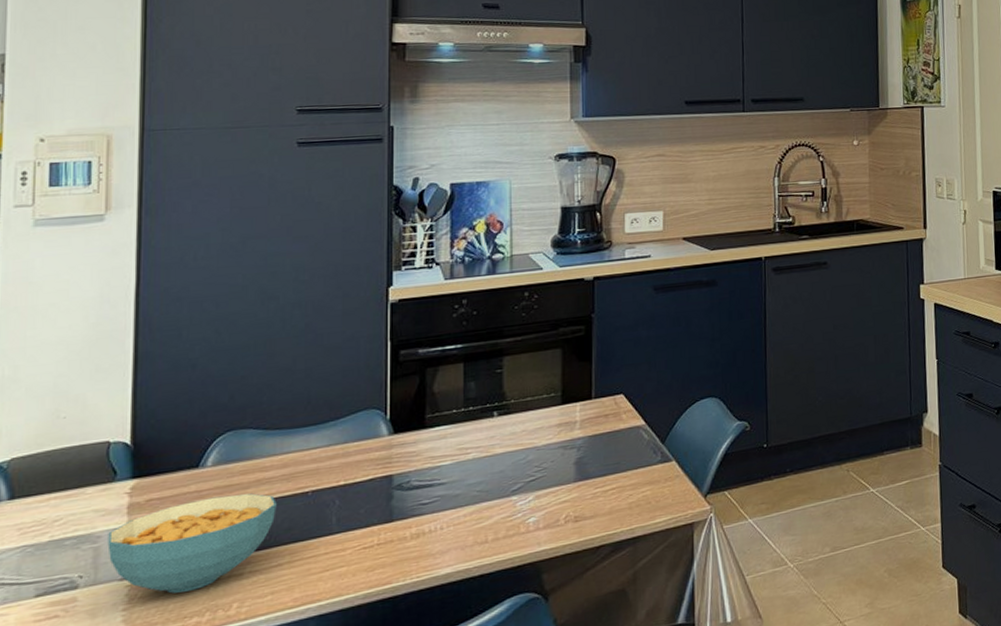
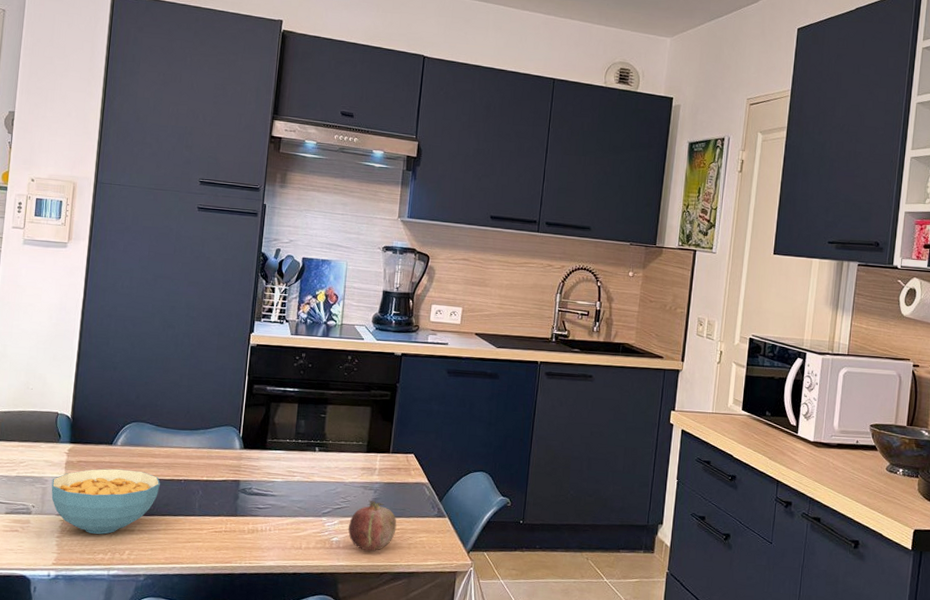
fruit: none [547,461,611,525] -> present [348,500,397,551]

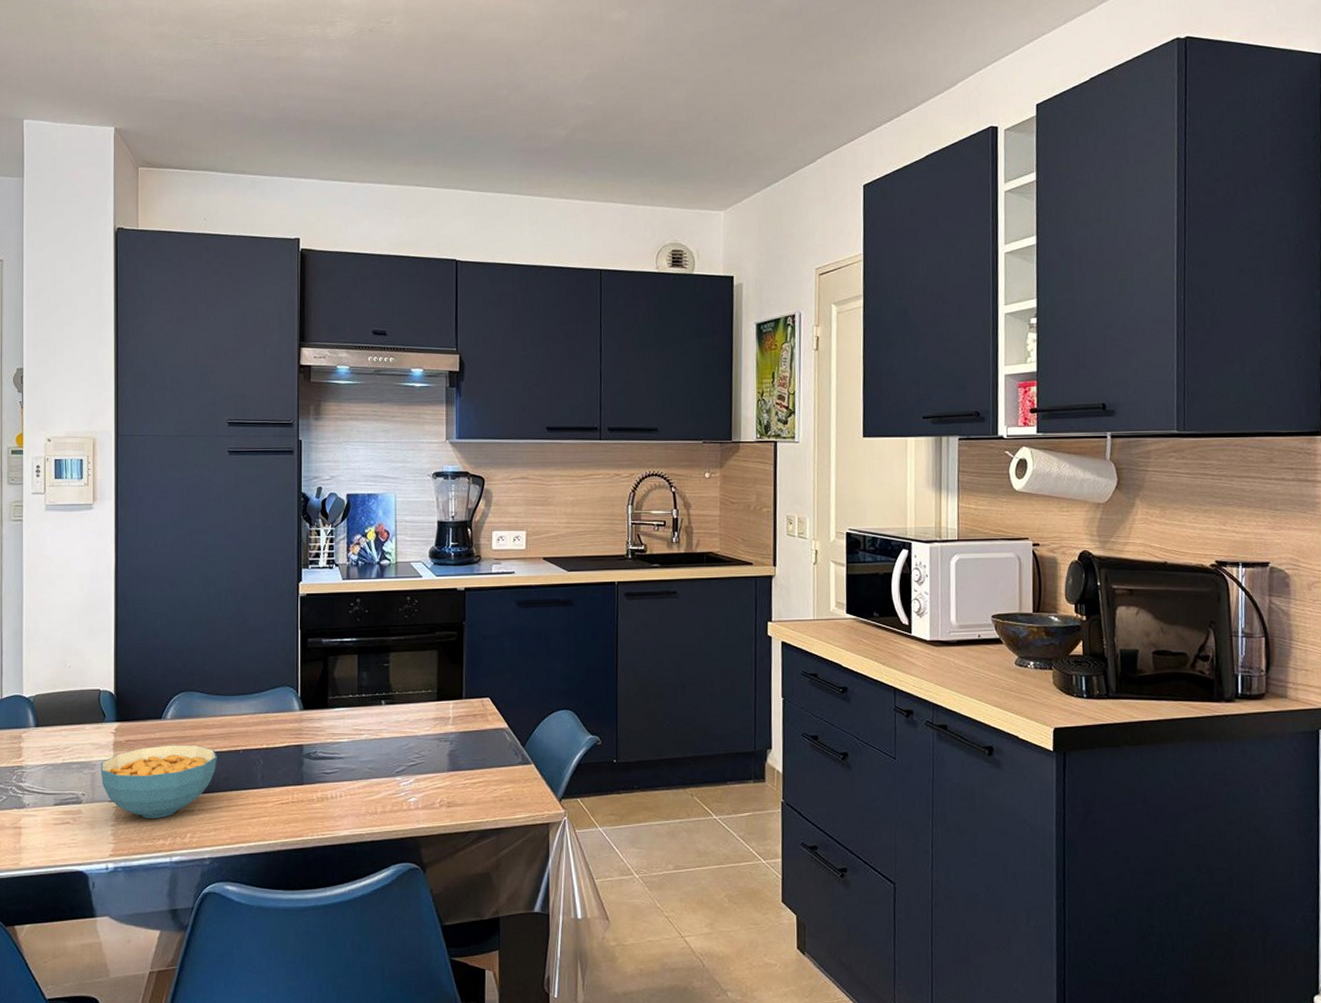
fruit: present [348,500,397,551] -> none [425,752,479,808]

